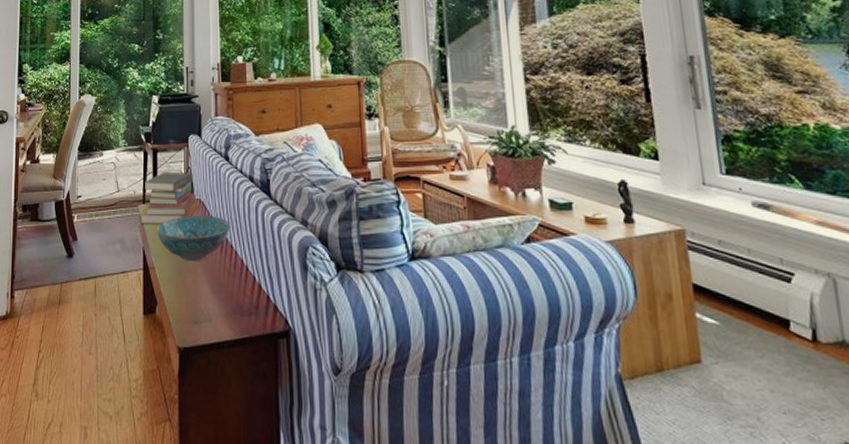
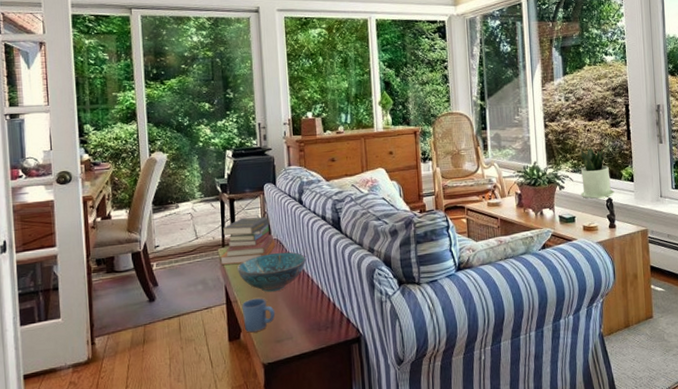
mug: none [159,267,194,308] -> present [241,298,276,333]
planter: none [576,110,630,180] -> present [580,147,615,199]

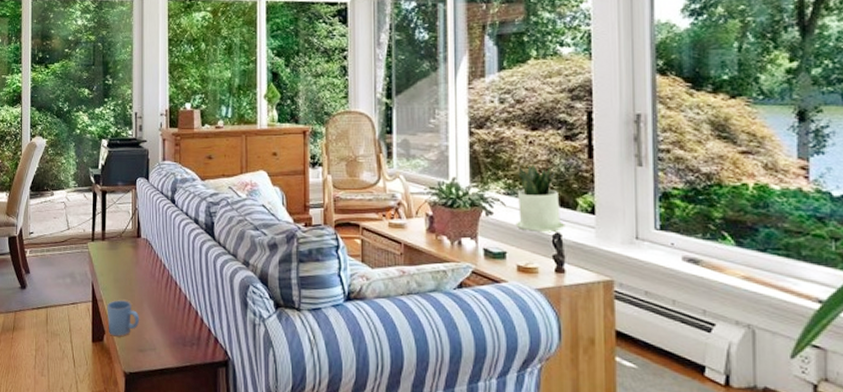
books: present [220,217,275,265] -> none [89,212,144,261]
decorative bowl: present [236,252,307,293] -> none [104,253,176,296]

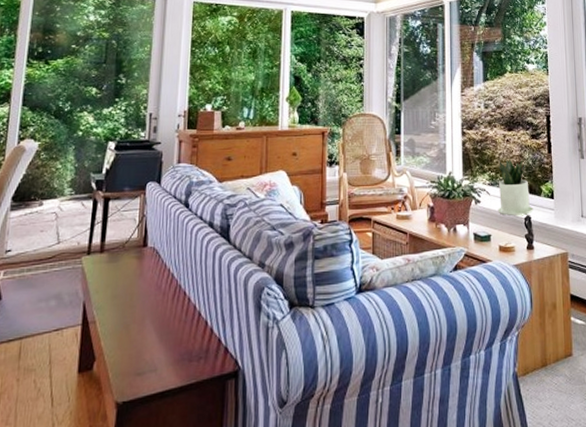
mug: present [107,300,140,337] -> none [99,319,140,362]

